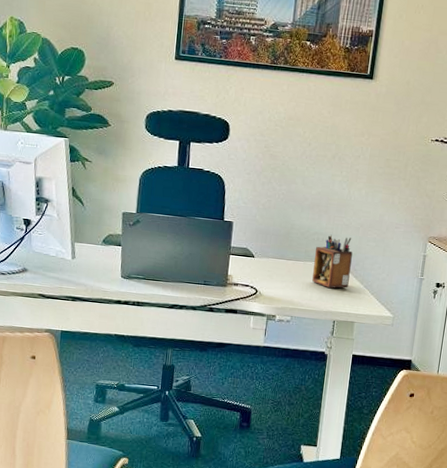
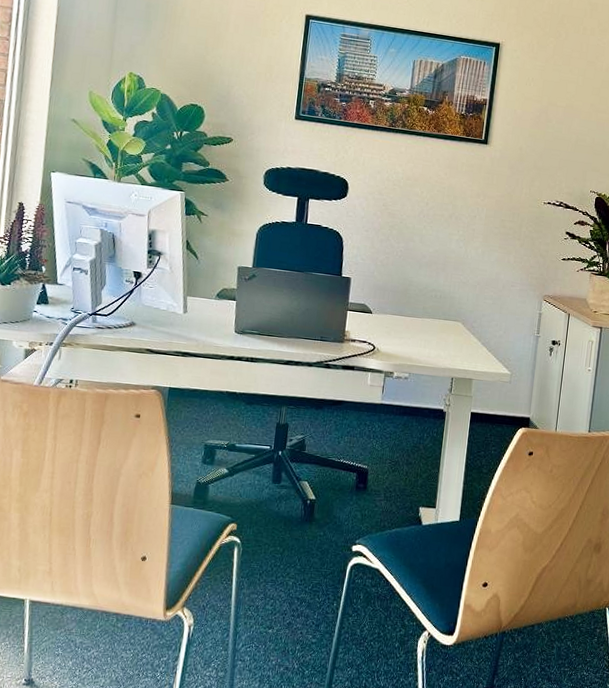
desk organizer: present [312,234,353,289] -> none [430,291,470,345]

